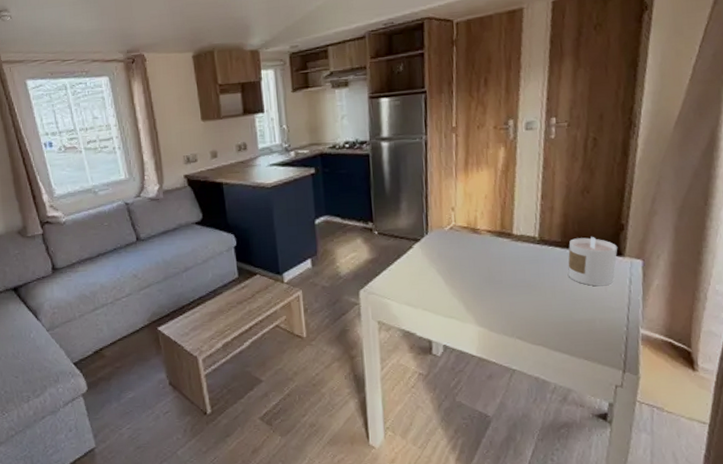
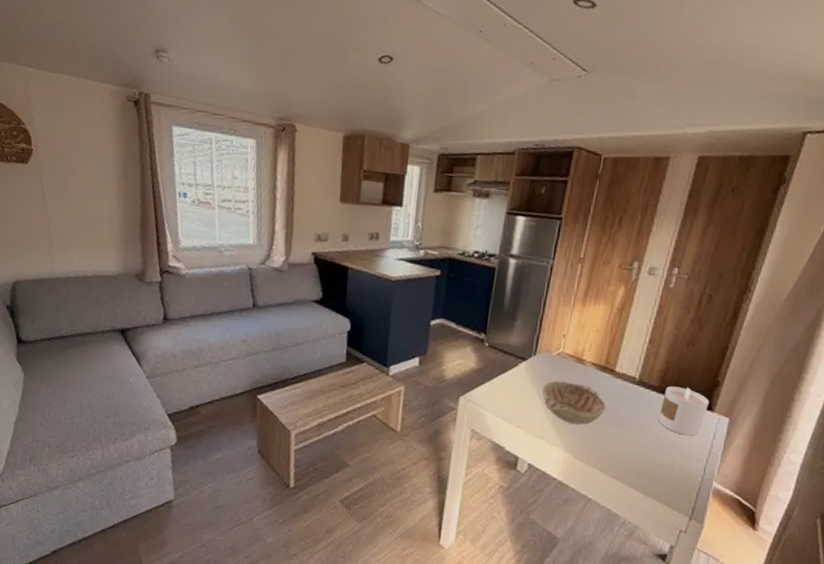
decorative bowl: none [442,254,512,296] -> present [542,381,606,425]

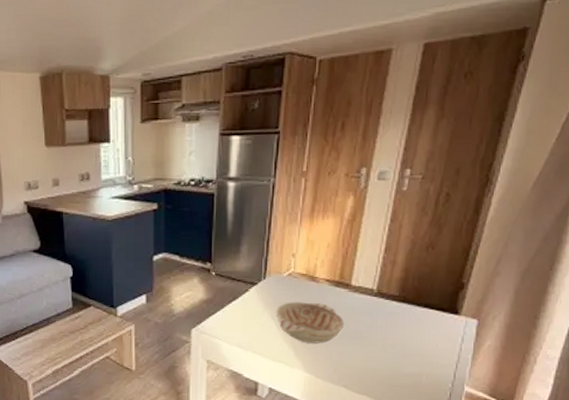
candle: present [659,386,710,437] -> none [402,292,455,343]

